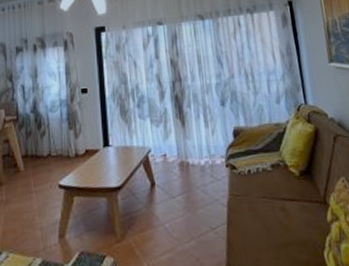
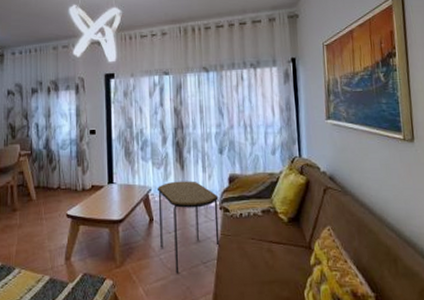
side table: none [158,137,229,244] -> present [158,181,220,274]

